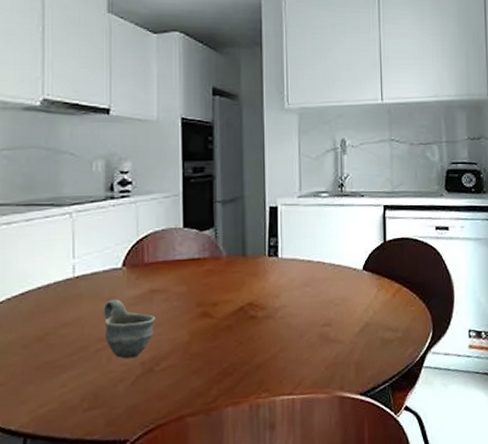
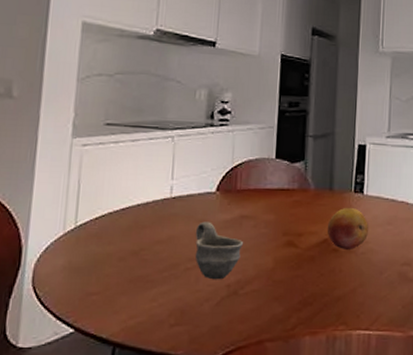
fruit: none [242,271,287,316] -> present [327,207,369,249]

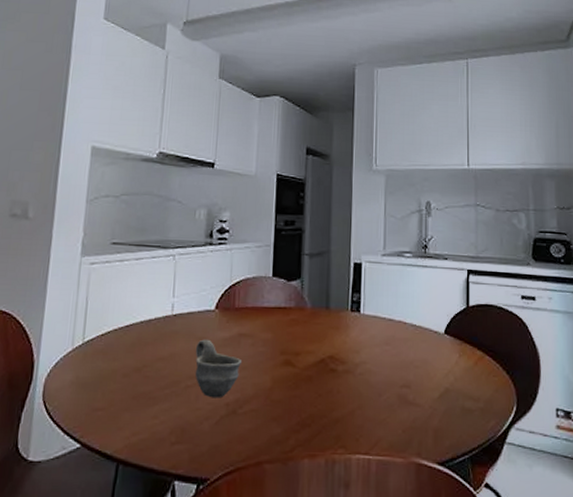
fruit: present [327,207,369,249] -> none [324,326,367,370]

